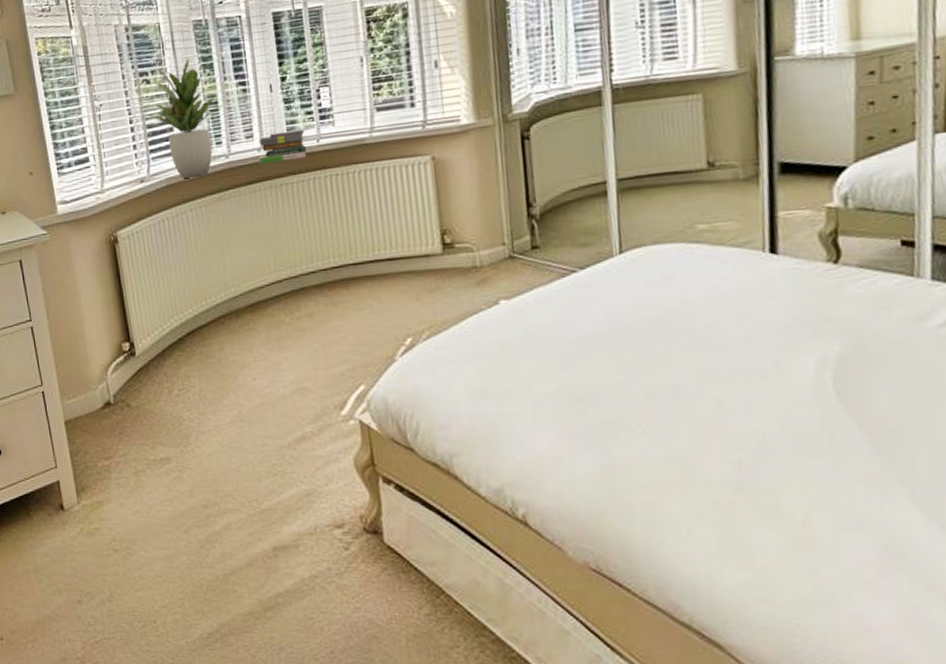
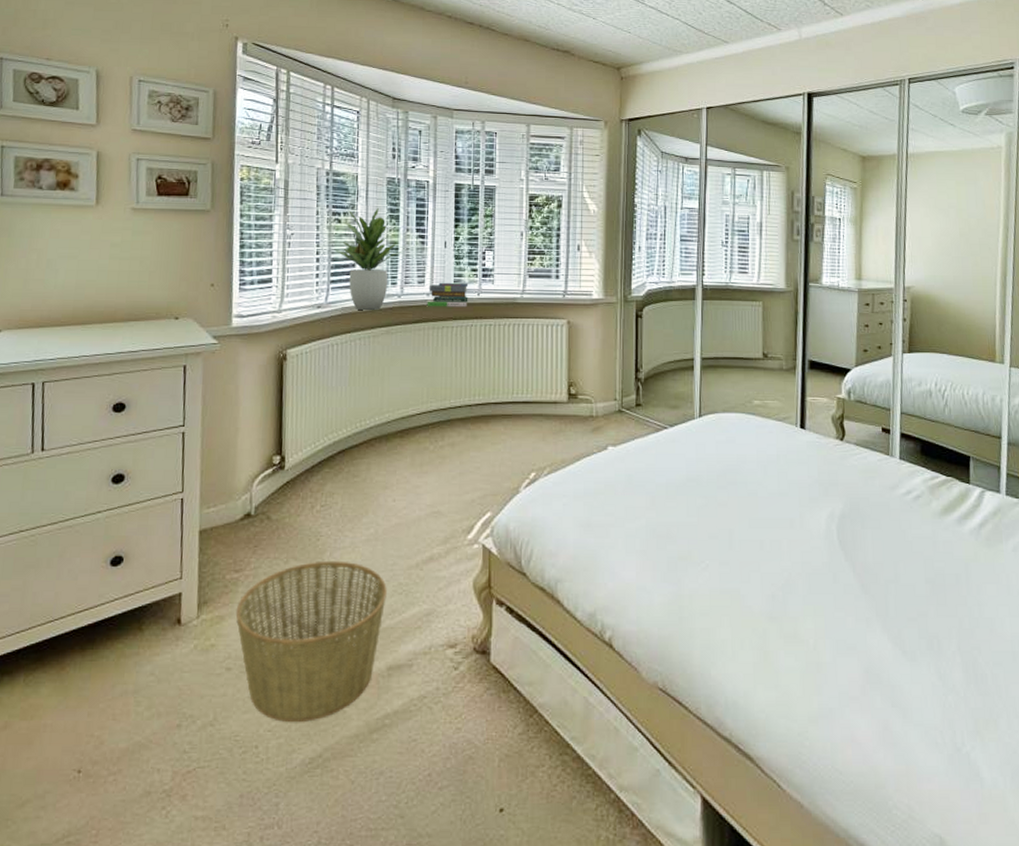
basket: none [112,444,261,599] -> present [235,560,387,722]

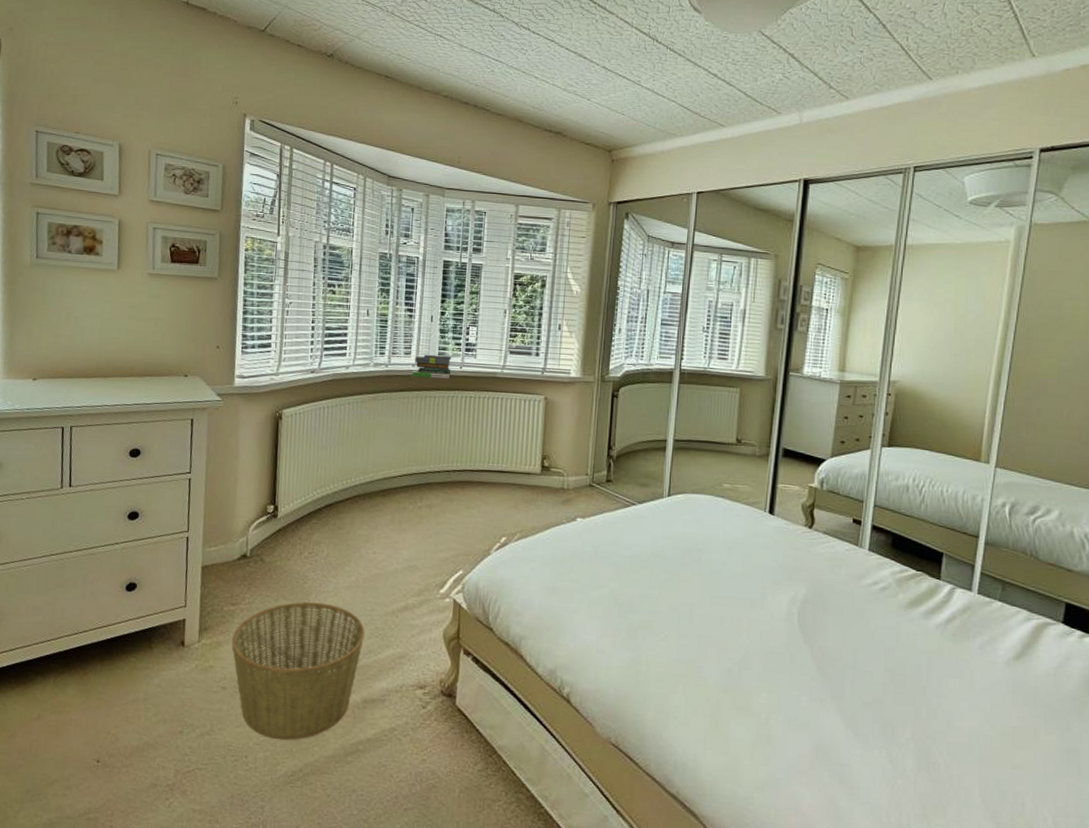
potted plant: present [335,207,403,311] -> none [329,281,392,378]

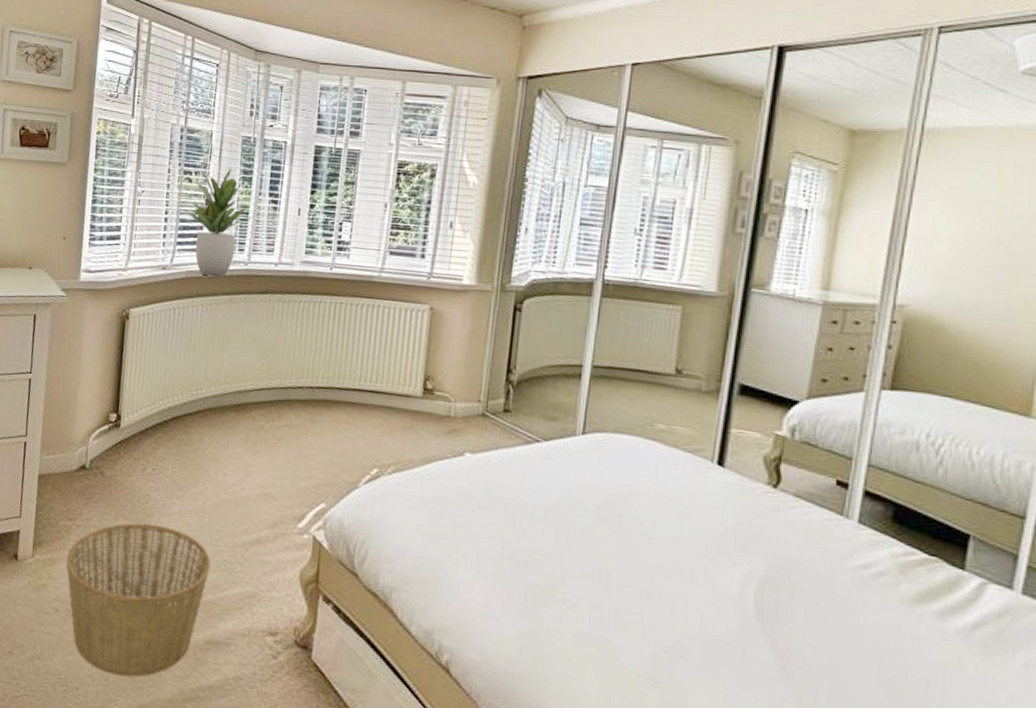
potted plant: none [329,281,392,378] -> present [184,168,254,277]
books: present [412,354,452,379] -> none [274,252,321,282]

